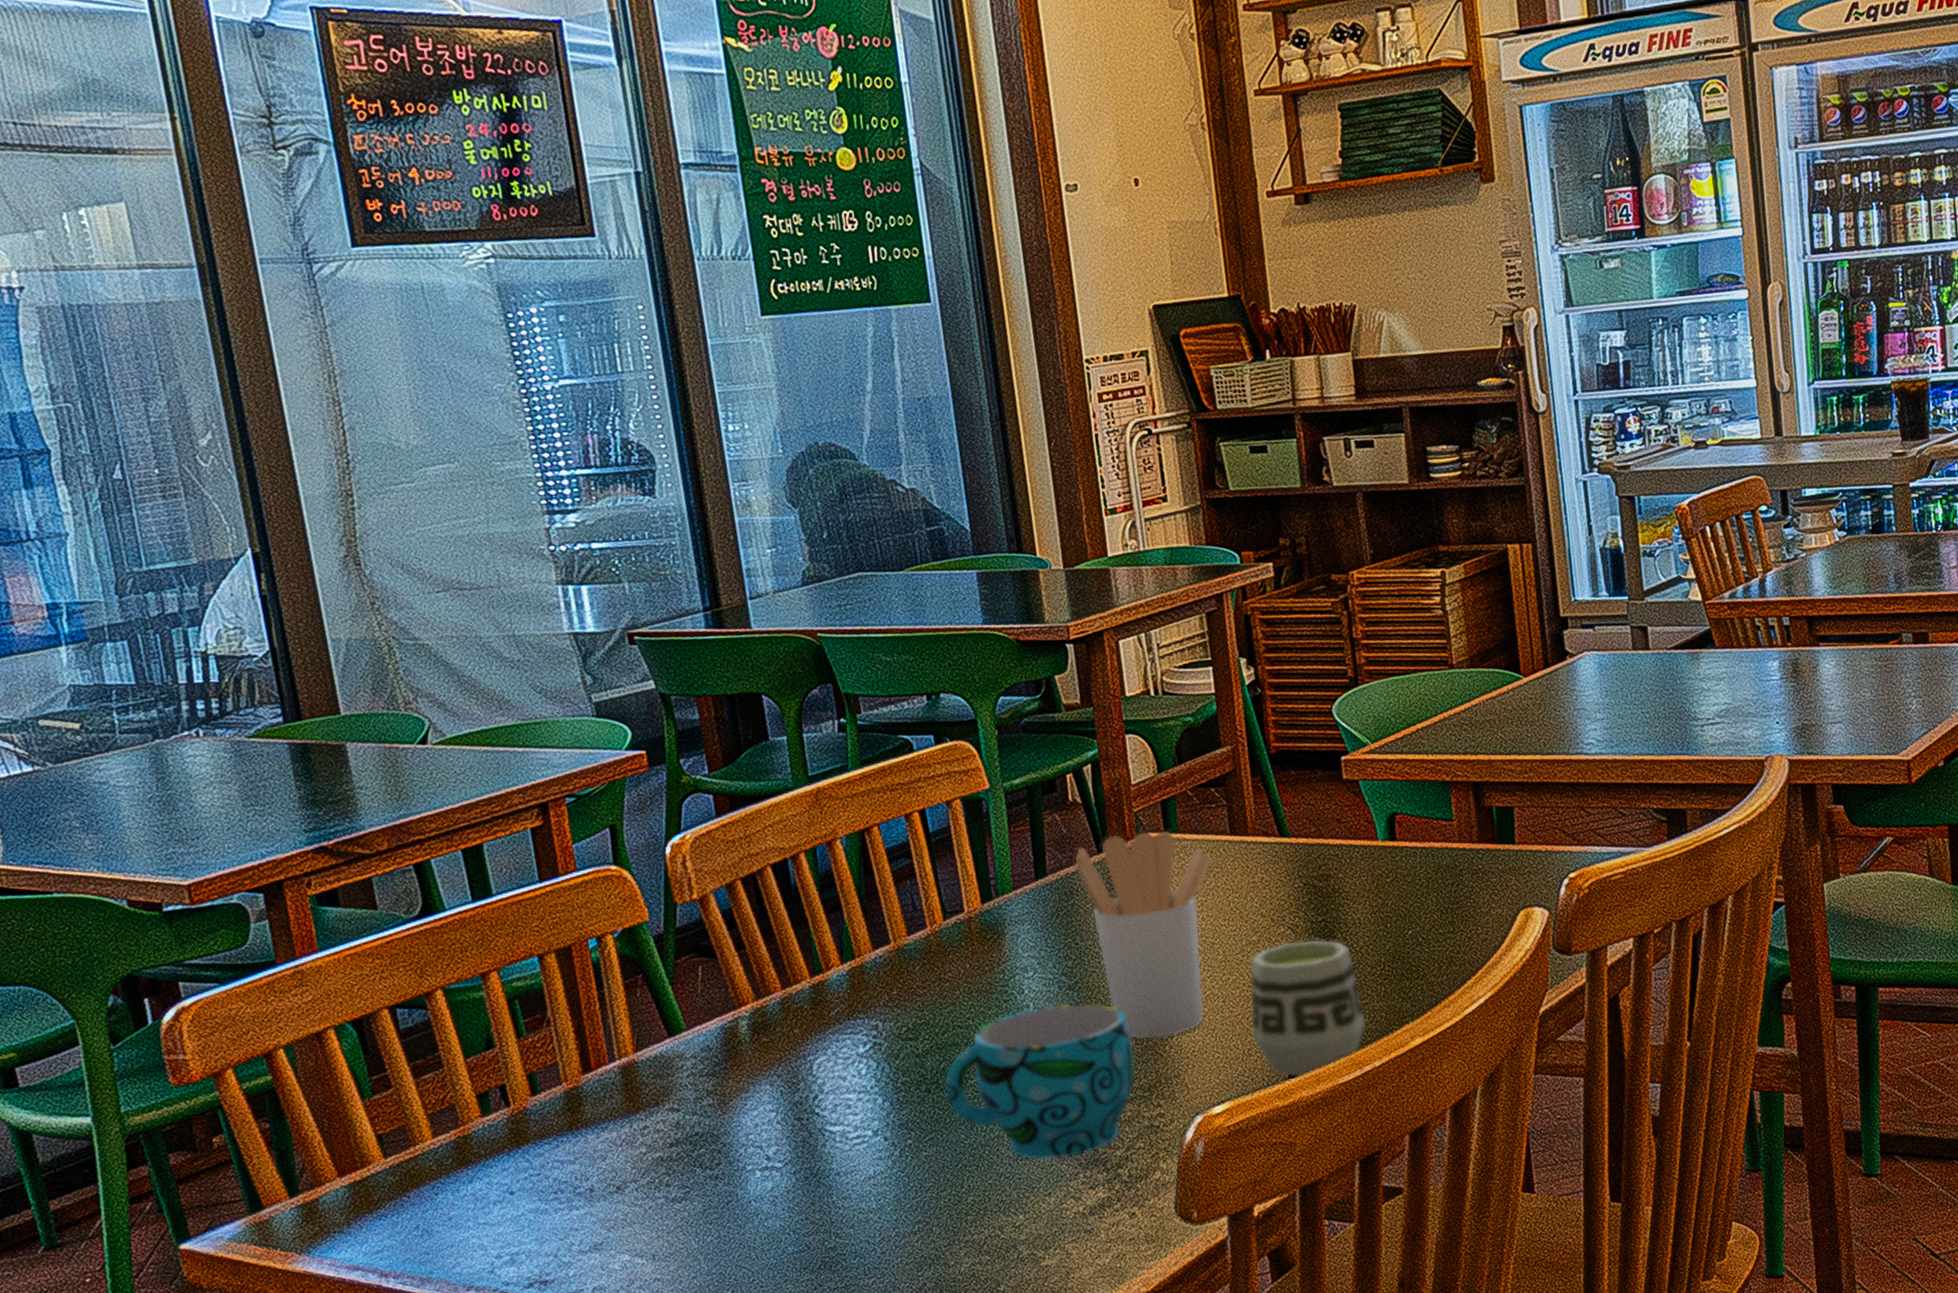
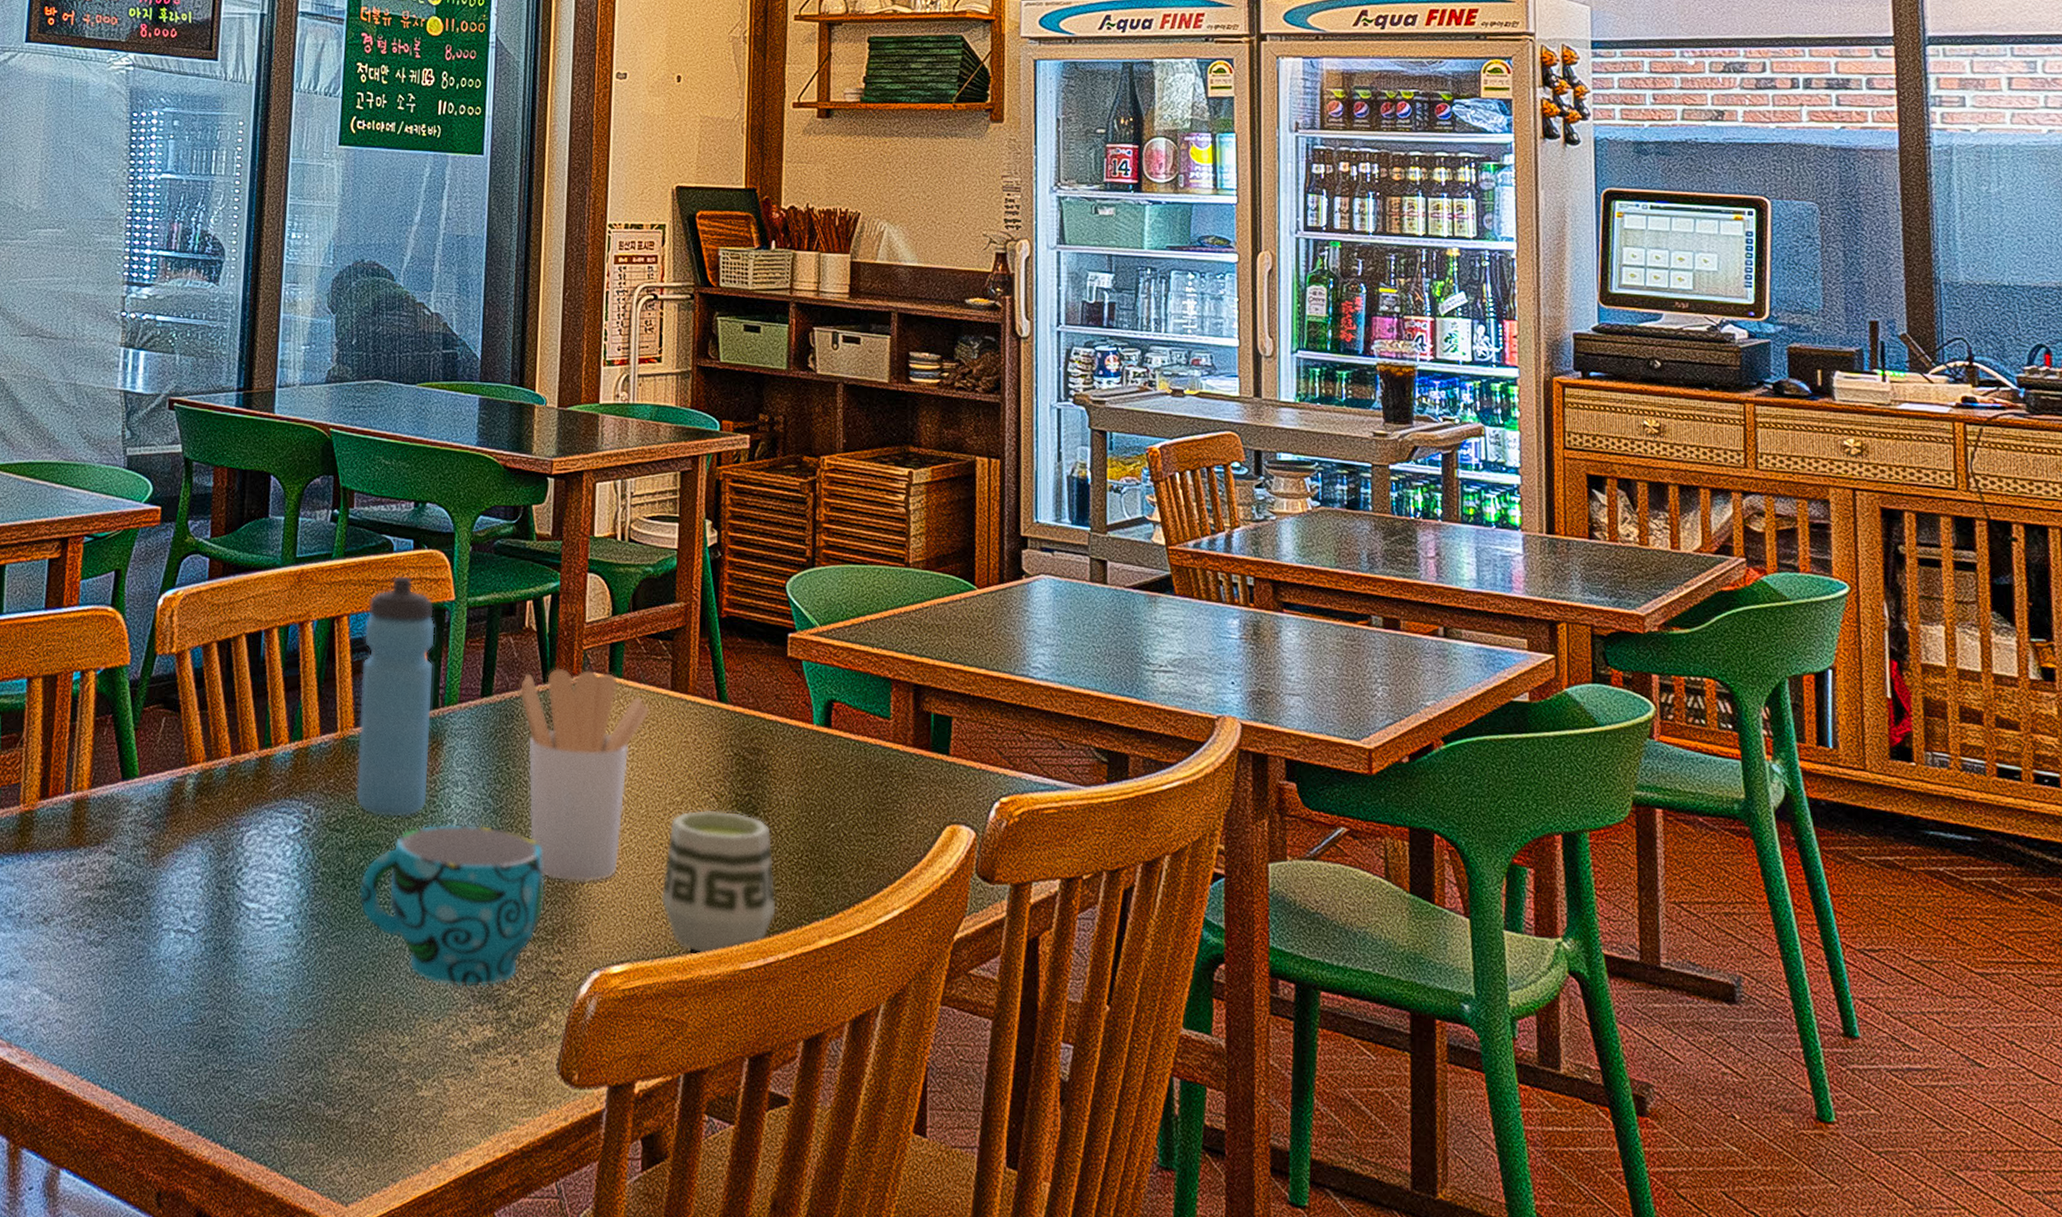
water bottle: none [898,773,999,1017] -> present [355,575,435,817]

